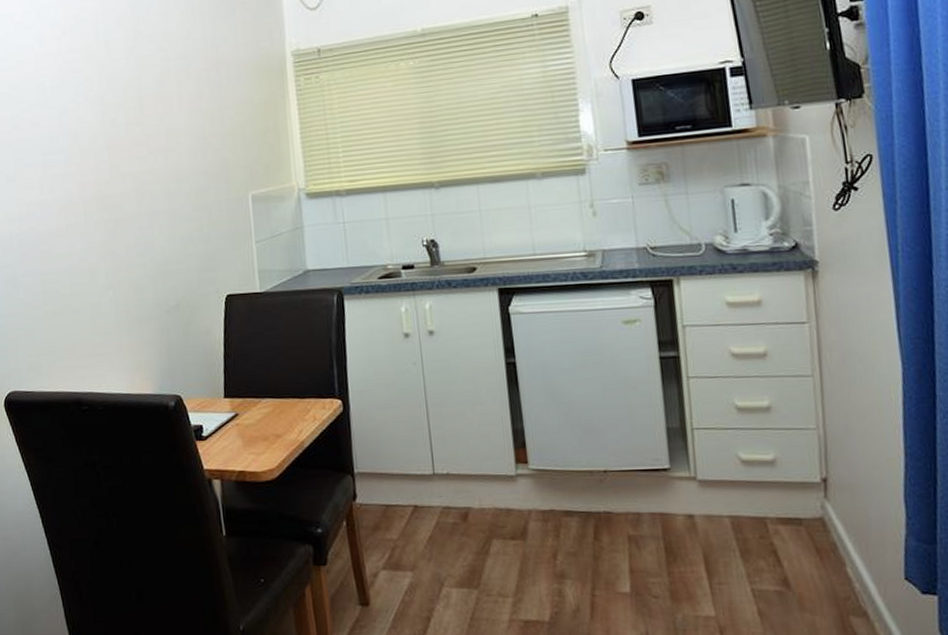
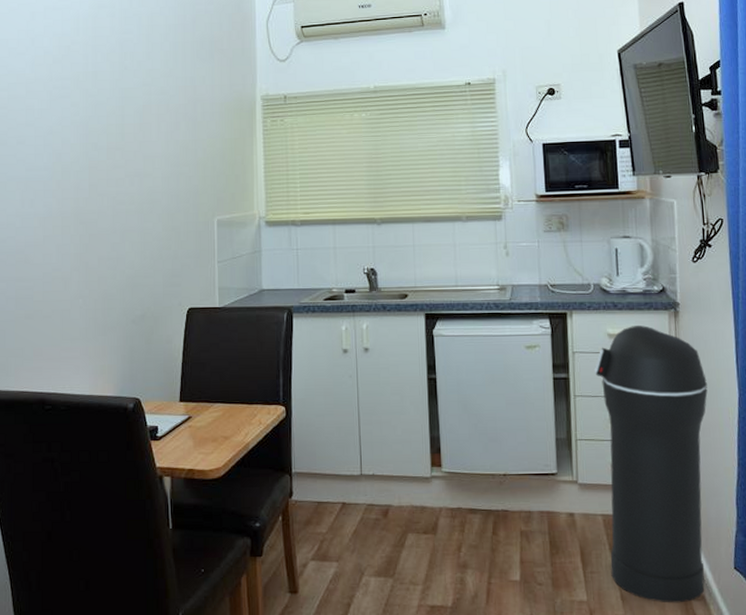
trash can: none [710,290,867,620] -> present [594,325,708,603]

